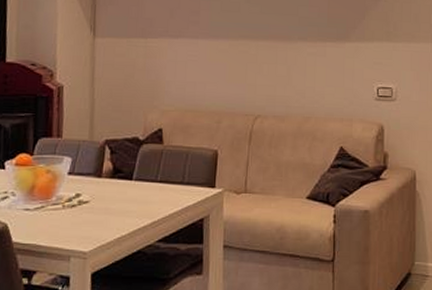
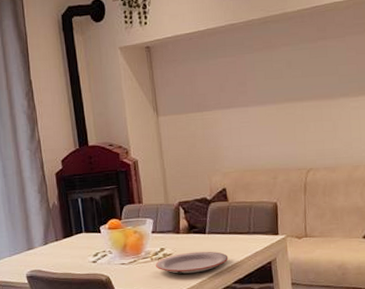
plate: none [67,200,155,226] -> present [156,251,229,274]

